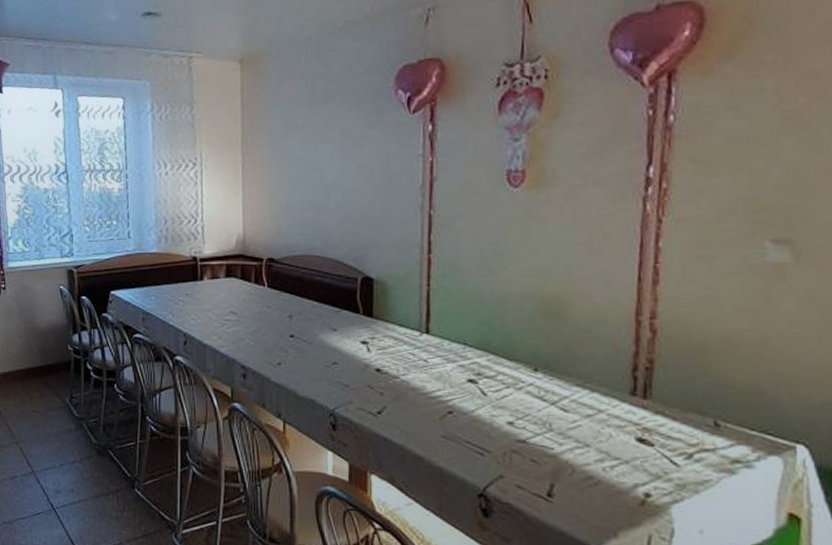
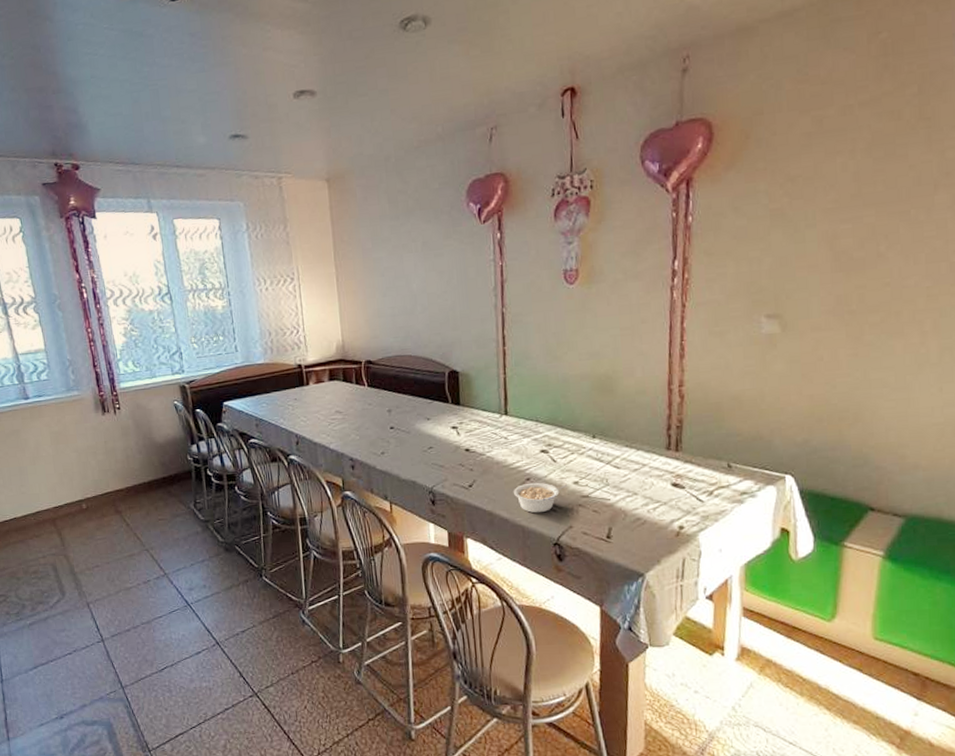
legume: none [430,416,500,455] -> present [513,482,568,513]

